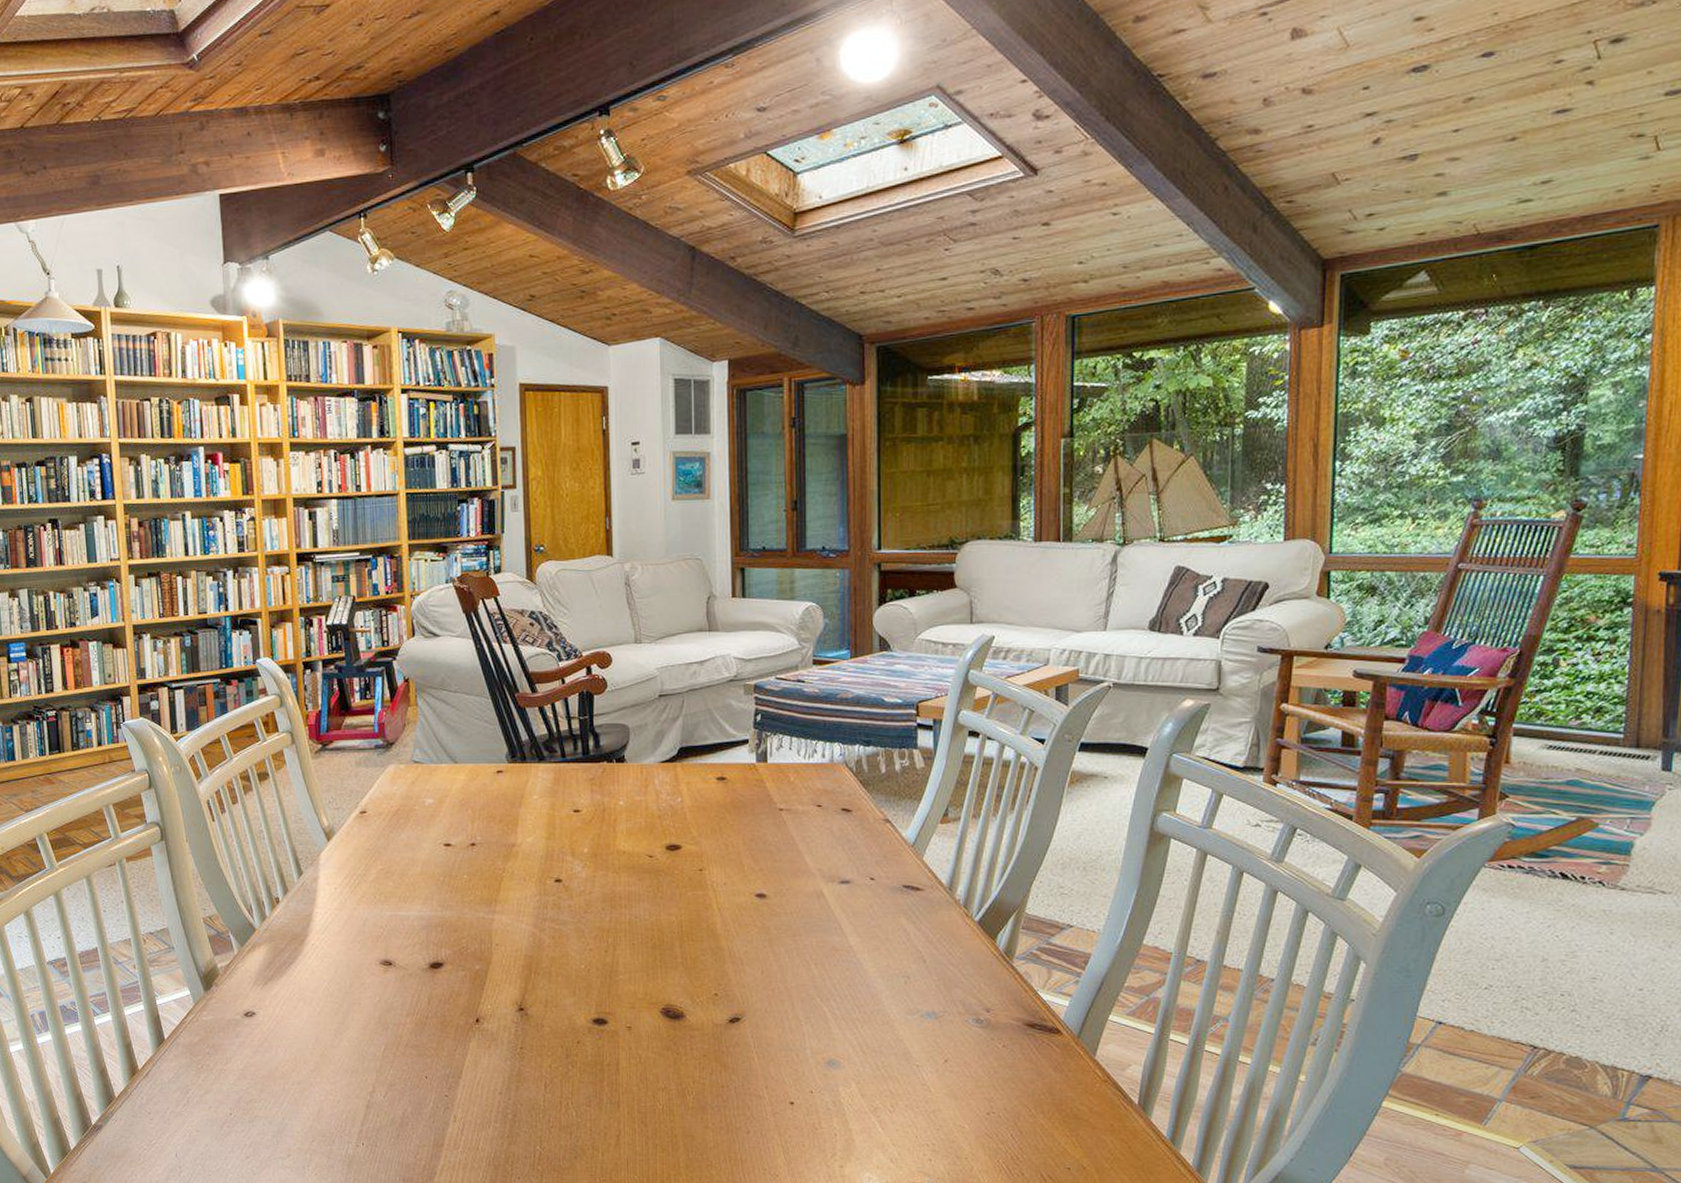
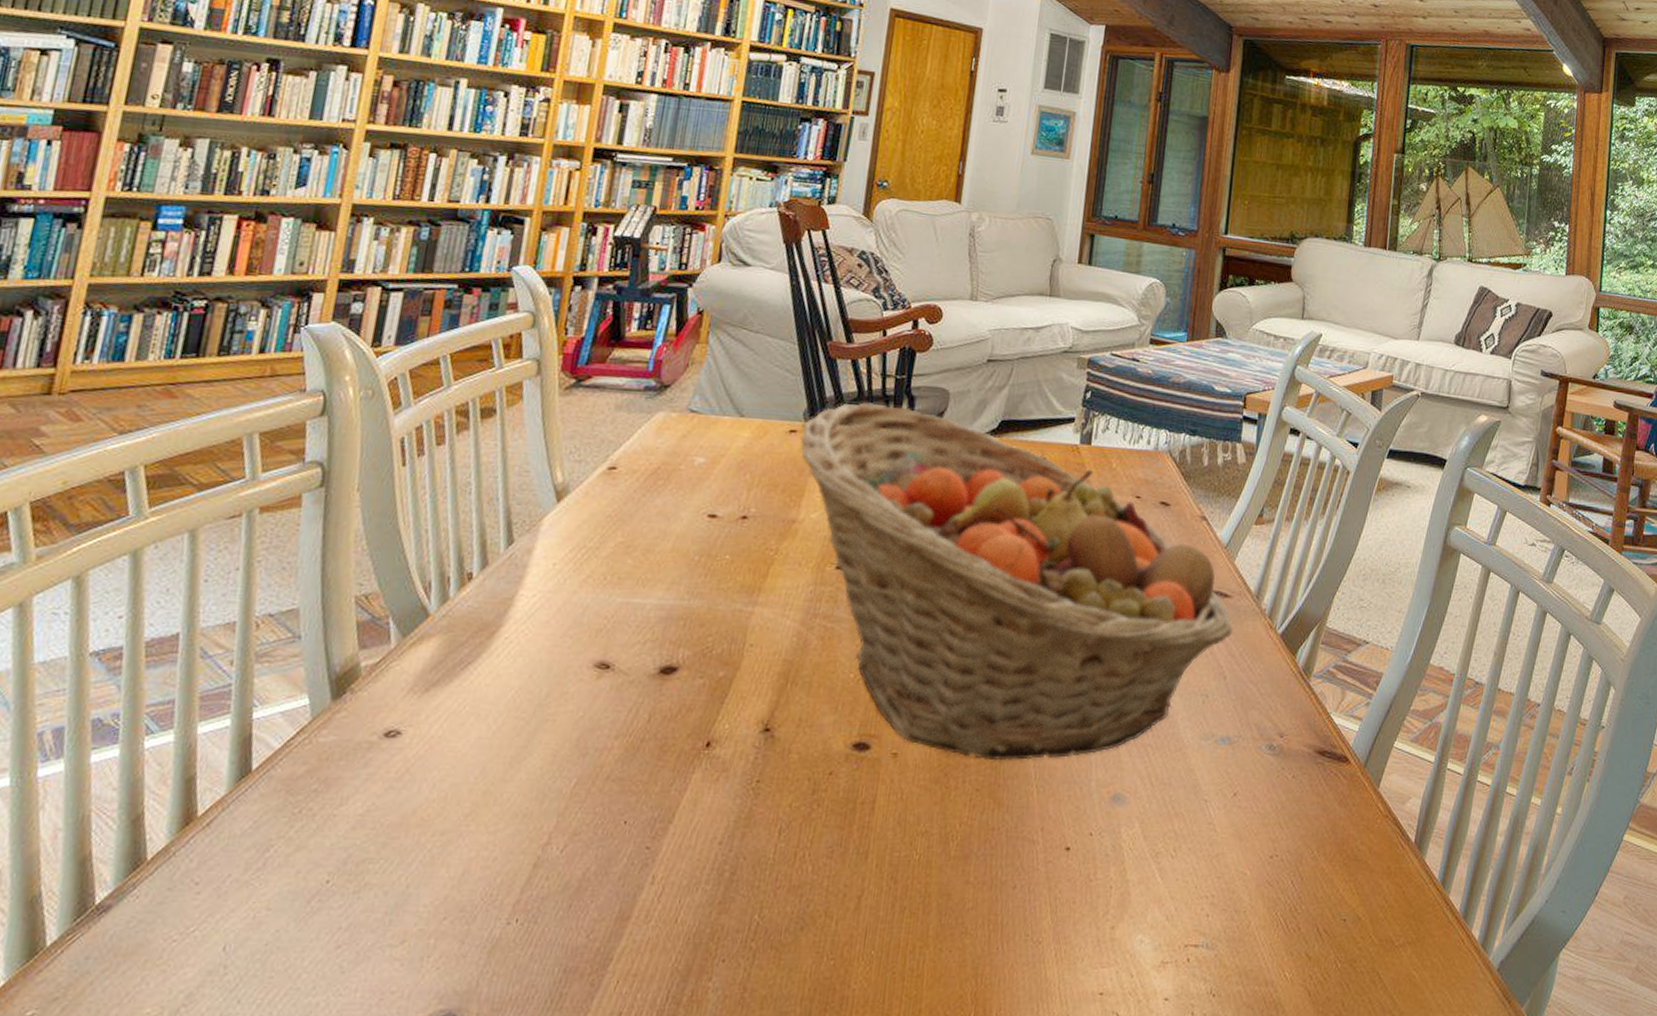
fruit basket: none [506,742,928,1033] -> present [800,402,1233,761]

